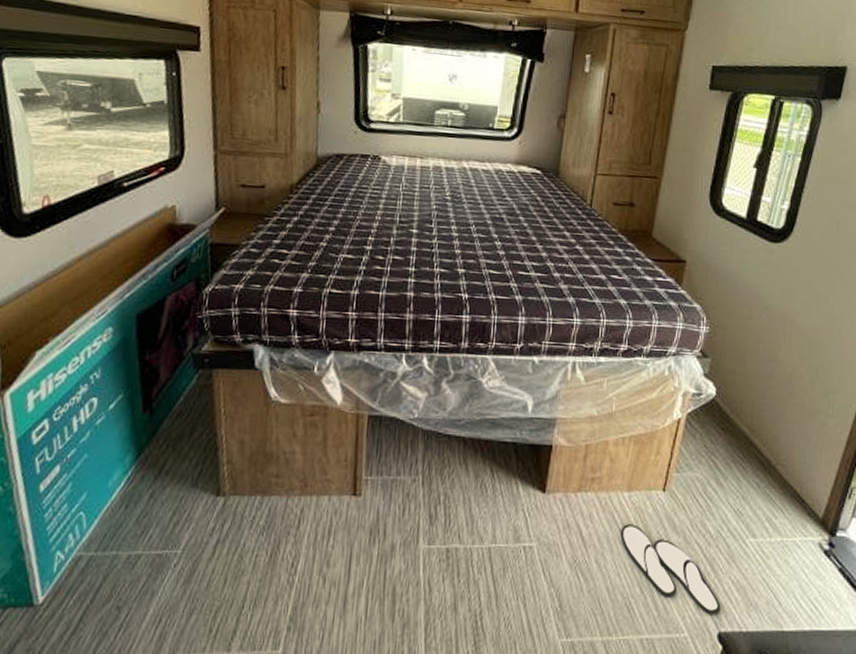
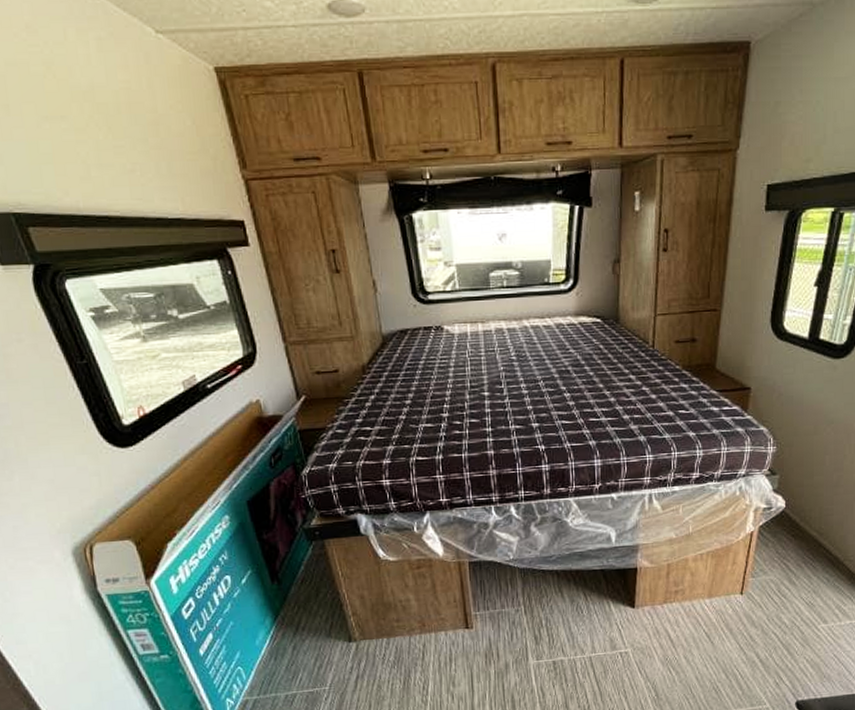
slippers: present [620,524,721,616] -> none [705,624,797,689]

